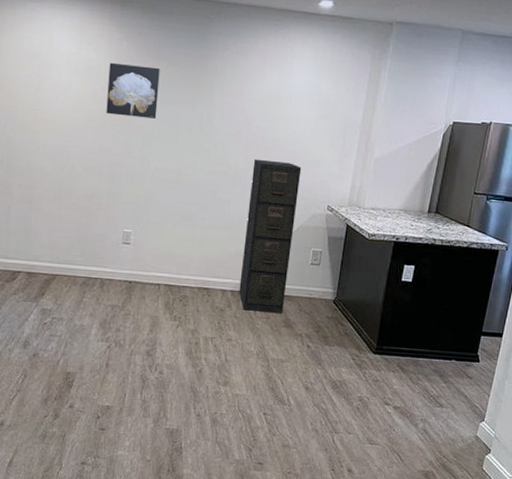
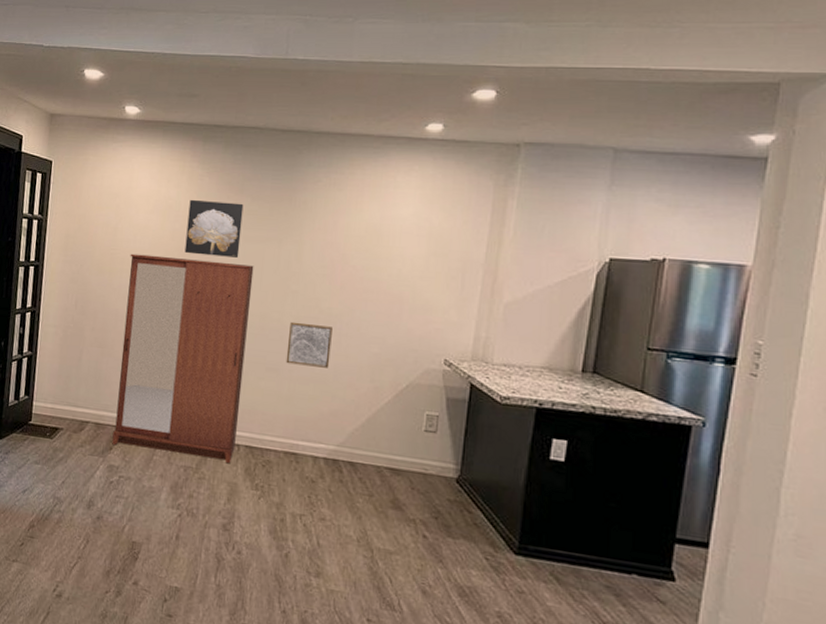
wardrobe: none [44,114,171,301] -> present [112,253,254,464]
wall art: none [199,176,239,216] -> present [286,321,332,368]
filing cabinet: present [239,159,302,313] -> none [334,302,410,491]

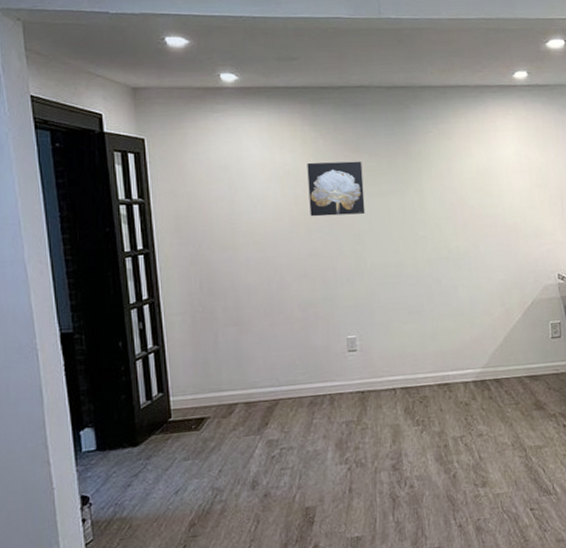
wardrobe: present [112,253,254,464] -> none [253,219,392,419]
wall art: present [286,321,332,368] -> none [424,263,465,304]

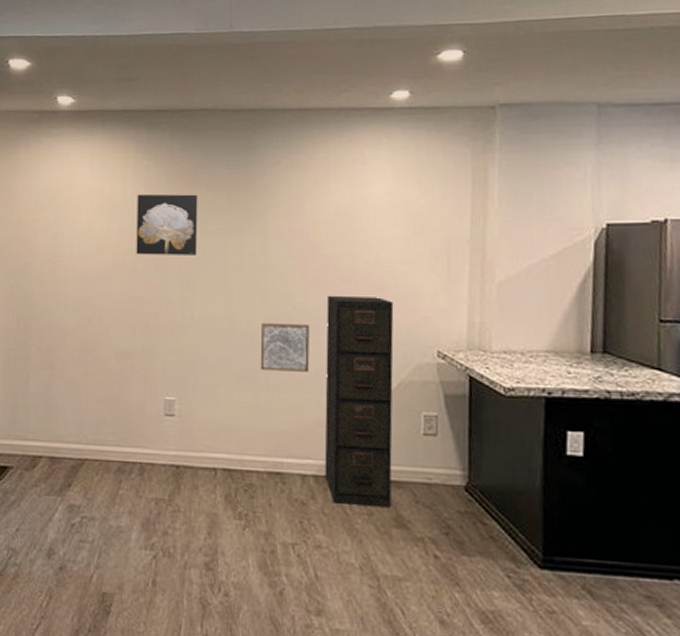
wall art: none [424,263,465,304] -> present [260,322,310,372]
filing cabinet: none [474,237,532,400] -> present [324,295,394,507]

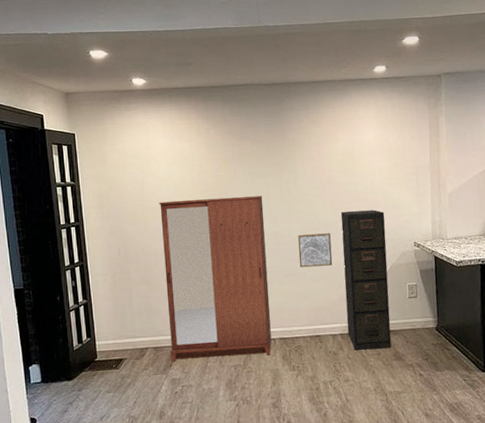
wardrobe: none [70,260,215,492] -> present [159,195,272,362]
wall art: present [136,194,198,255] -> none [201,147,249,195]

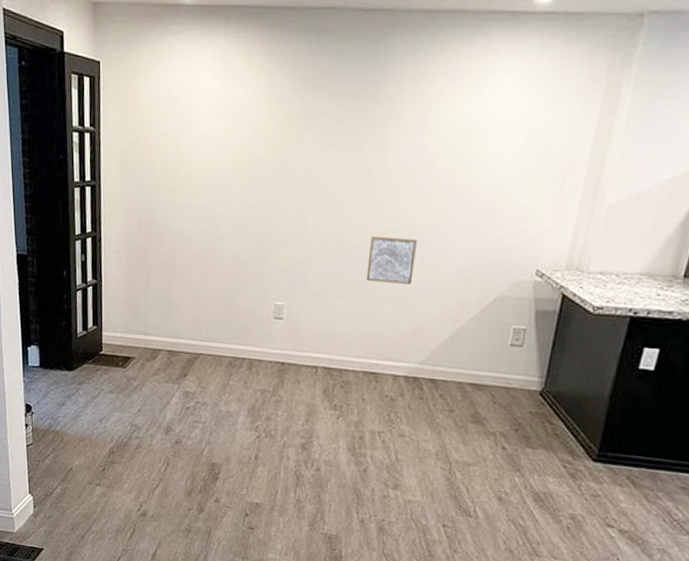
wardrobe: present [159,195,272,362] -> none [186,167,332,386]
filing cabinet: present [340,210,392,350] -> none [414,211,502,406]

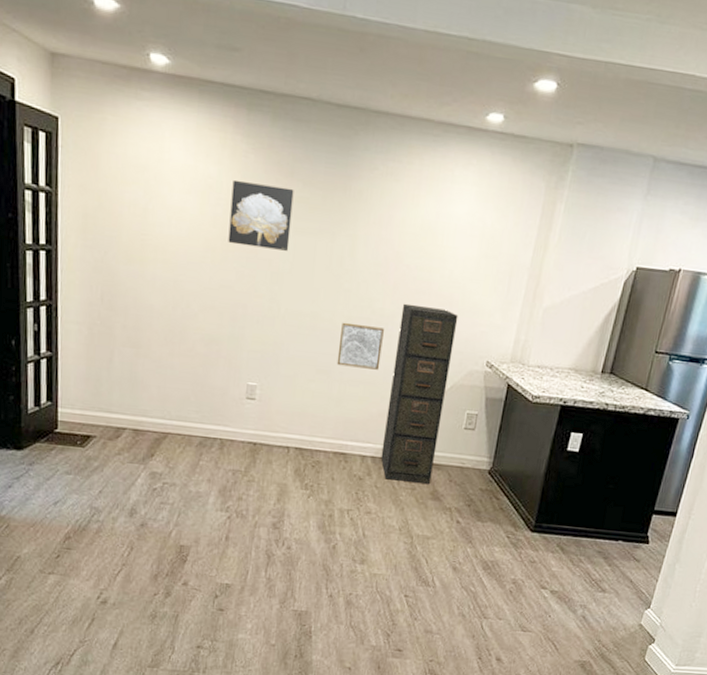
wall art: none [254,100,320,167] -> present [228,179,294,251]
filing cabinet: none [414,211,502,406] -> present [380,303,459,484]

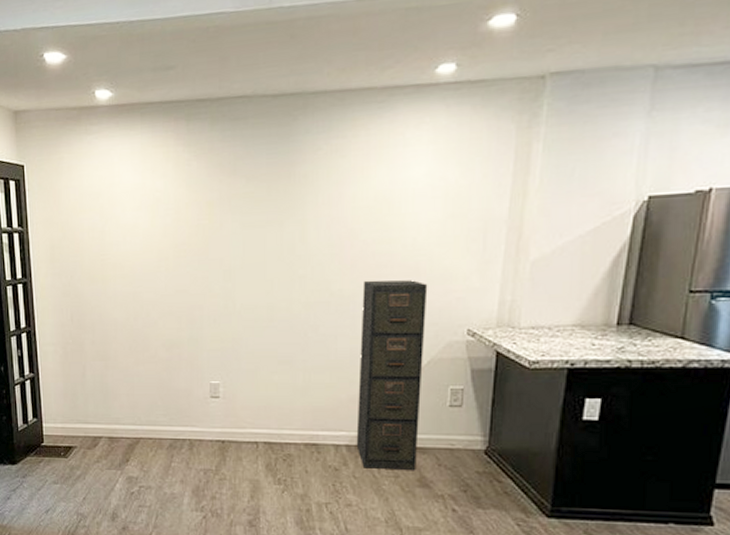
wall art: present [228,179,294,251] -> none [179,186,238,250]
wall art: present [337,322,384,370] -> none [298,309,345,354]

